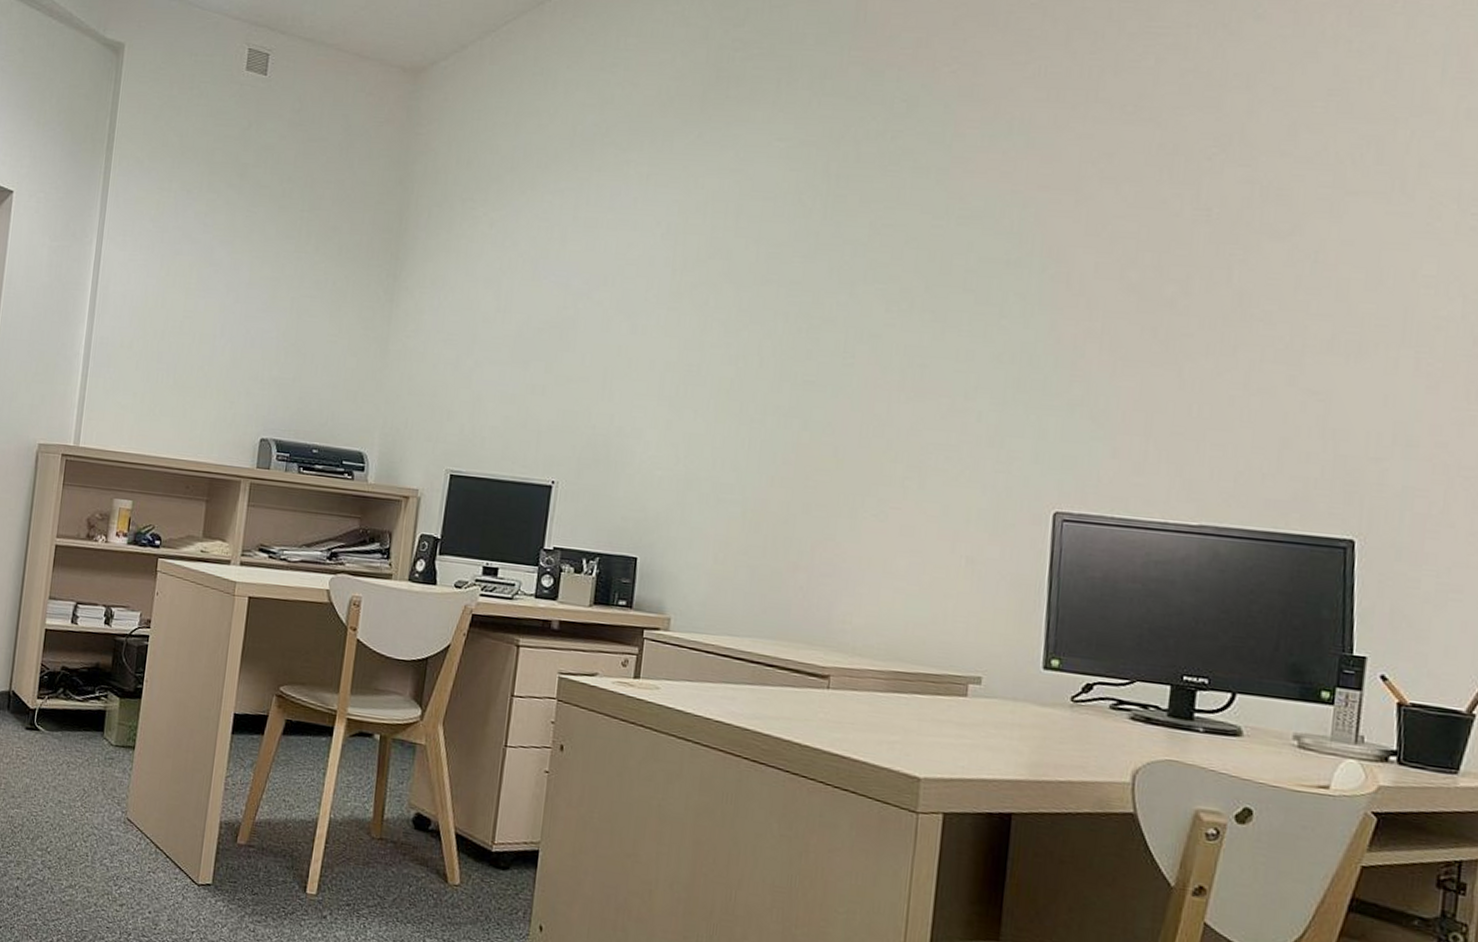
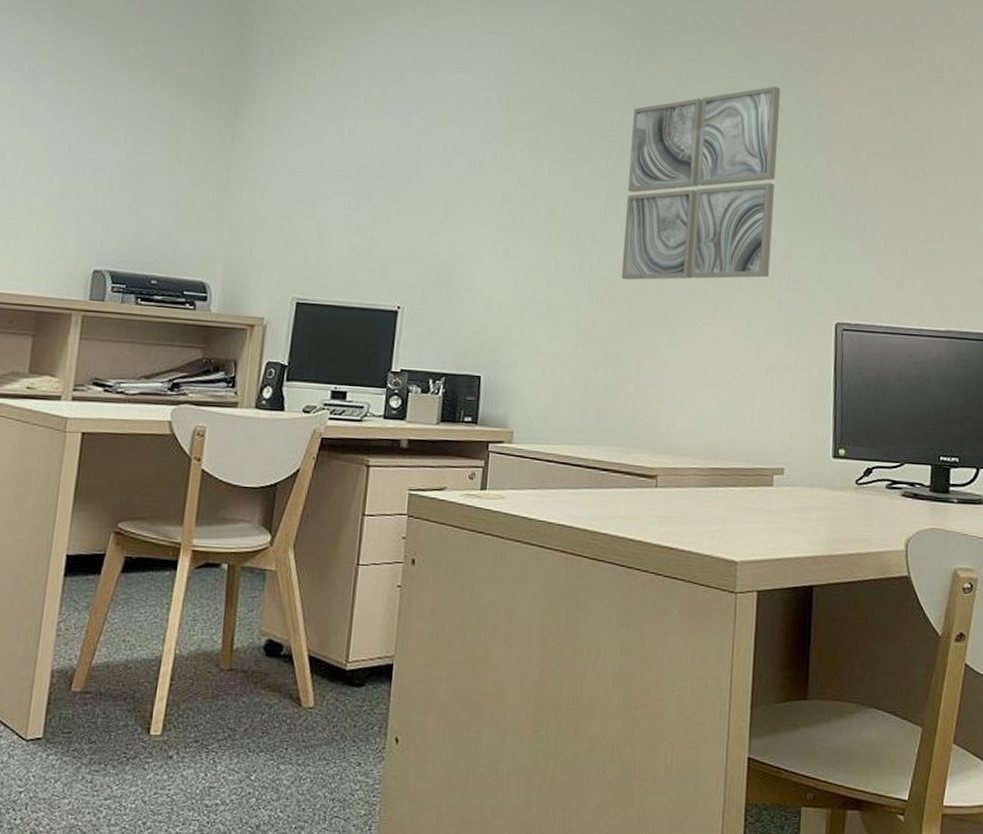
wall art: none [795,233,997,458] -> present [621,86,781,281]

